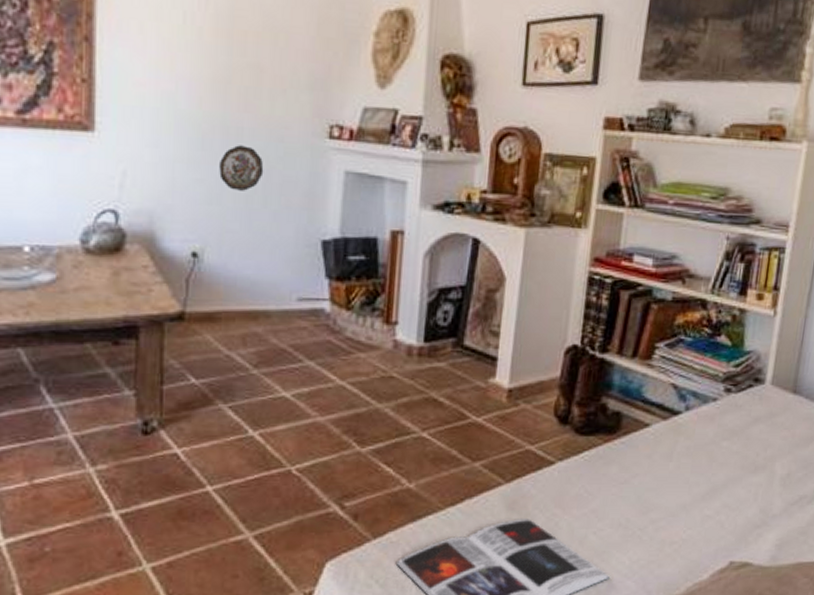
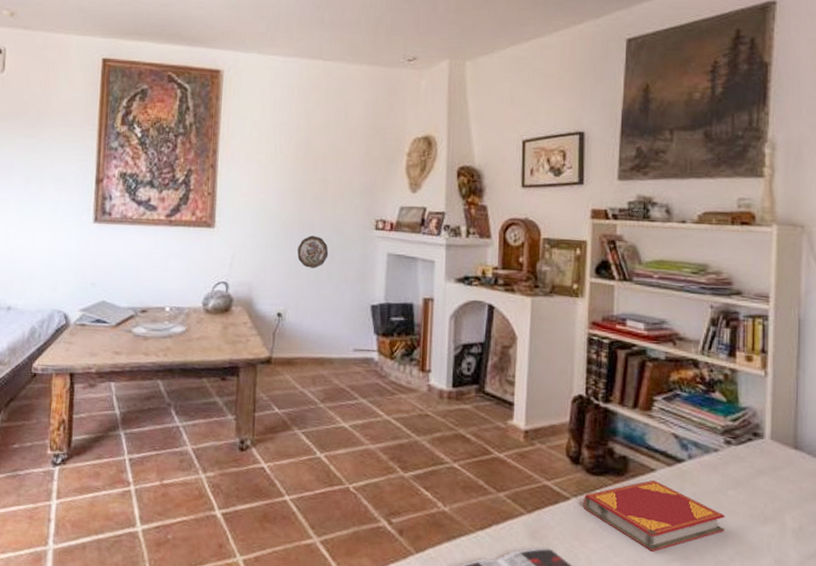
hardback book: none [569,436,716,512] -> present [584,480,725,552]

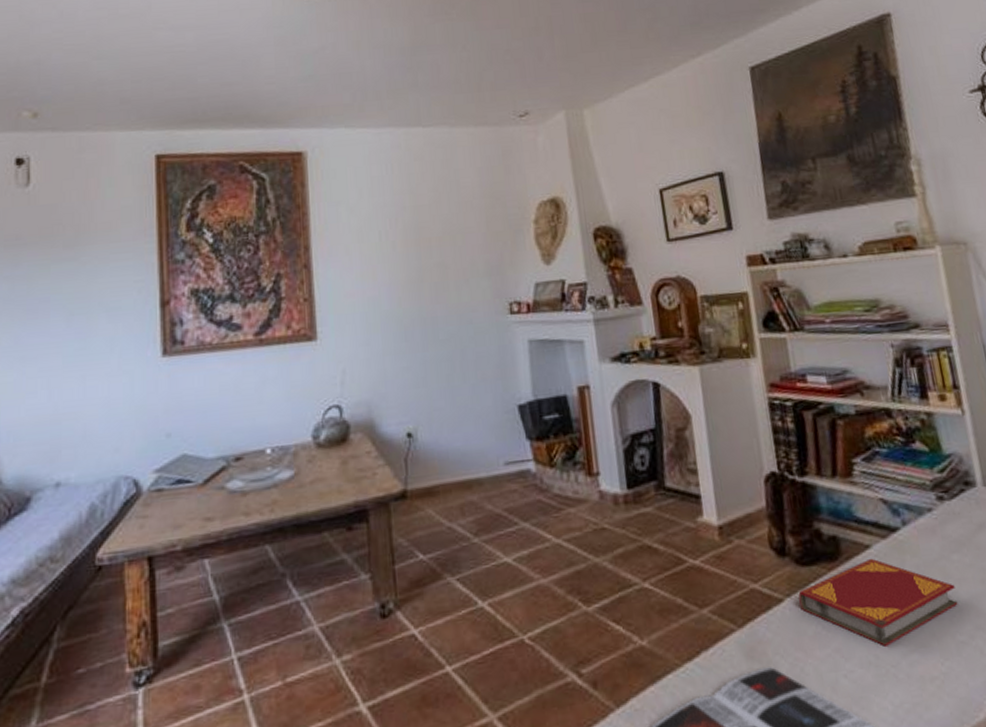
decorative plate: present [297,235,329,268] -> none [421,332,460,372]

